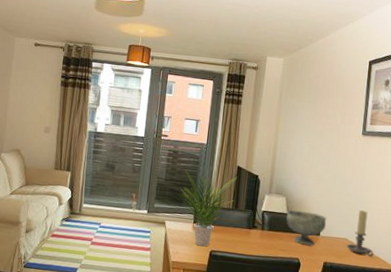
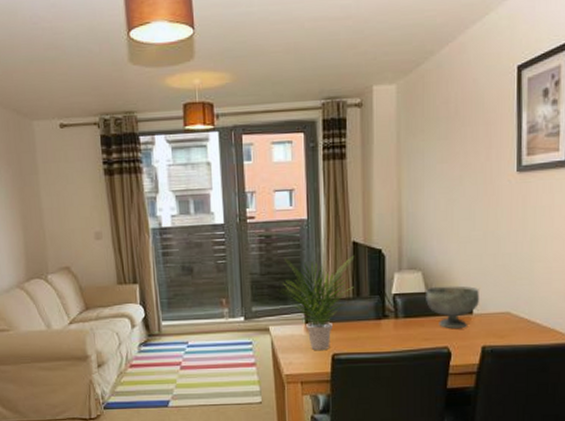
candle holder: present [346,210,374,257] -> none [510,272,548,331]

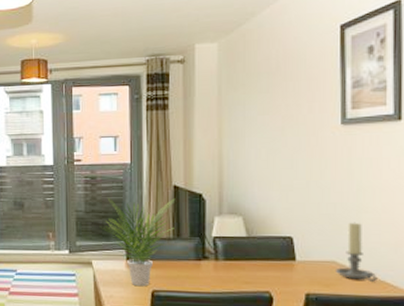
decorative bowl: present [426,285,480,328] -> none [247,232,304,274]
candle holder: none [510,272,548,331] -> present [336,222,378,282]

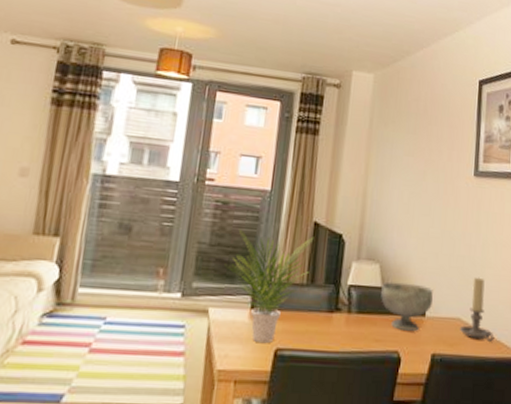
decorative bowl: none [247,232,304,274] -> present [381,282,434,331]

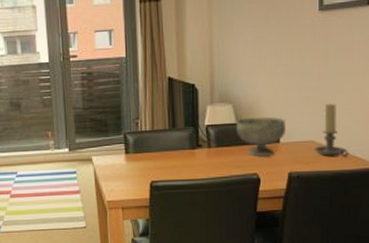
potted plant: present [224,228,314,344] -> none [98,90,170,179]

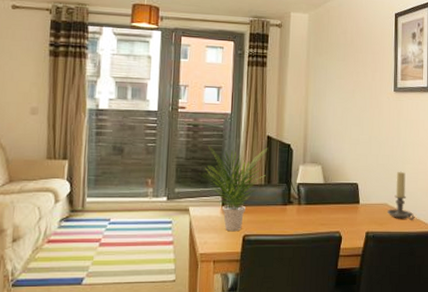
potted plant: none [98,90,170,179] -> present [199,145,268,232]
decorative bowl: present [236,117,287,156] -> none [324,179,366,215]

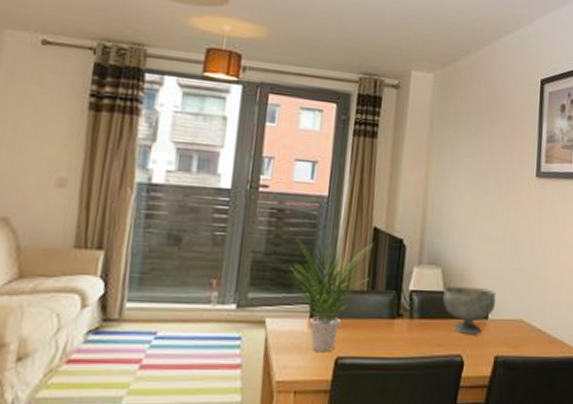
decorative bowl: none [324,179,366,215] -> present [443,286,496,334]
candle holder: present [387,171,415,220] -> none [523,278,557,342]

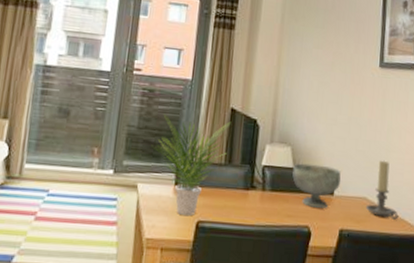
candle holder: none [523,278,557,342] -> present [366,160,399,220]

